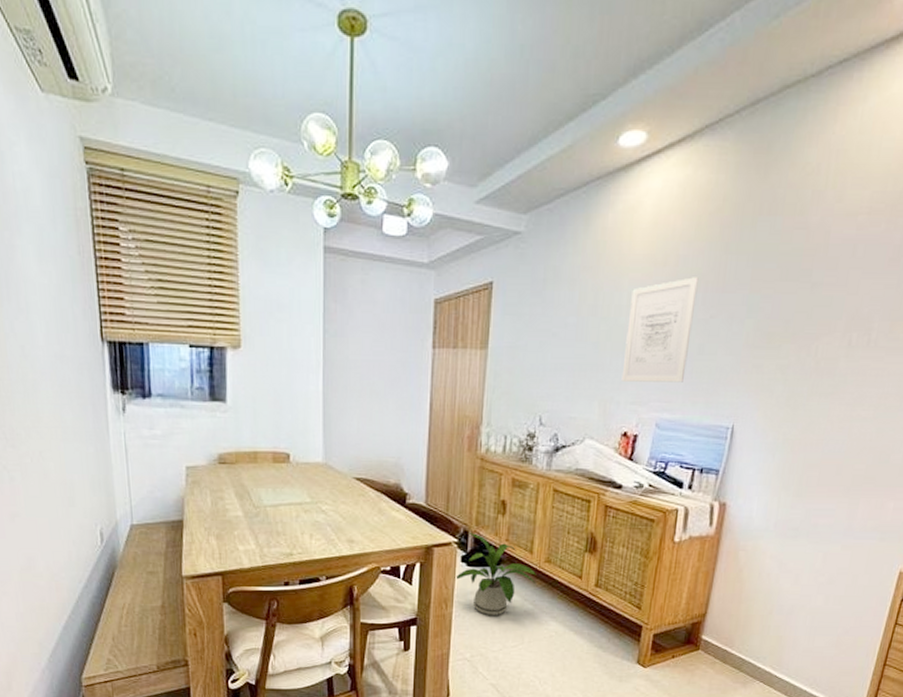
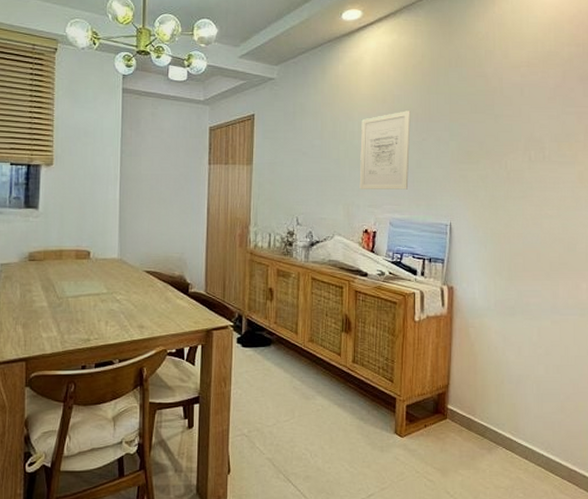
house plant: present [454,532,537,615] -> none [231,316,302,392]

